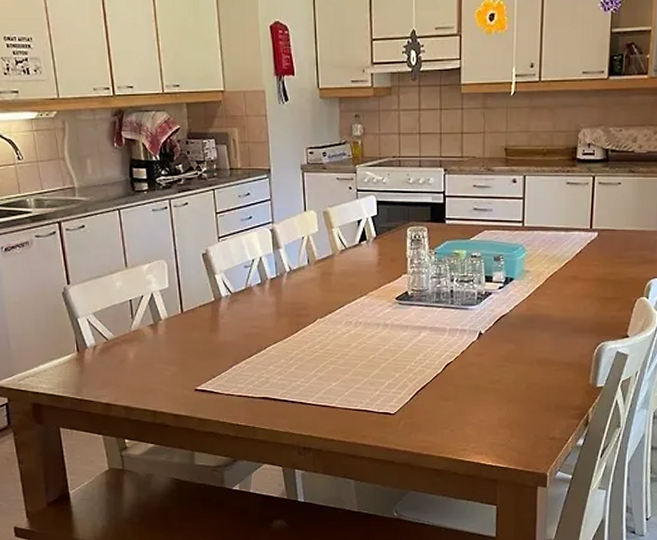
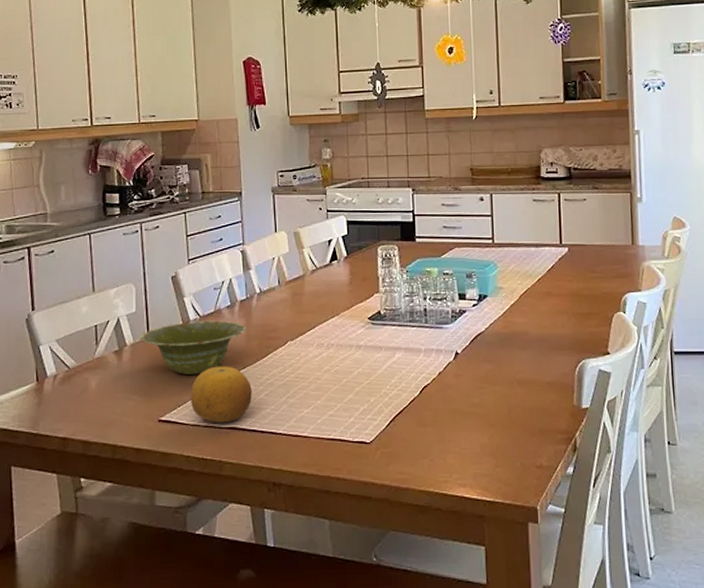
dish: none [174,297,277,348] -> present [140,320,247,375]
fruit: none [224,341,283,393] -> present [190,366,252,423]

